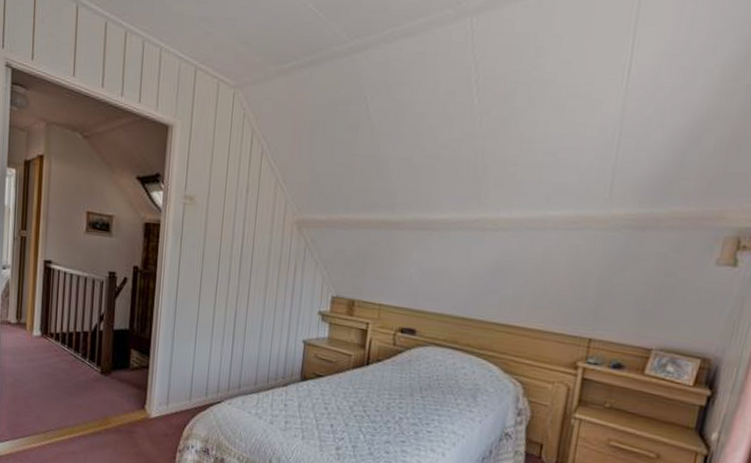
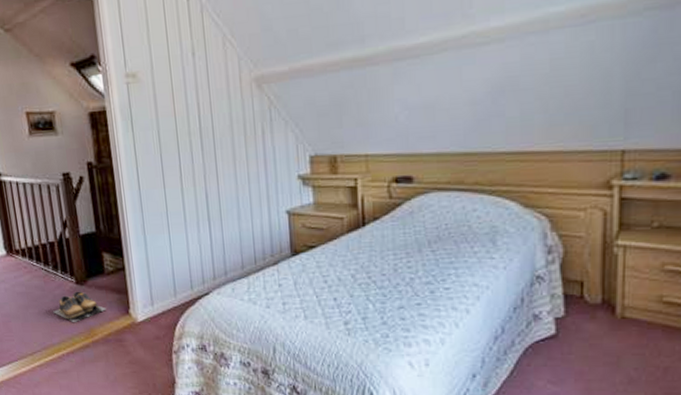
shoes: none [74,380,124,409] -> present [53,291,106,322]

